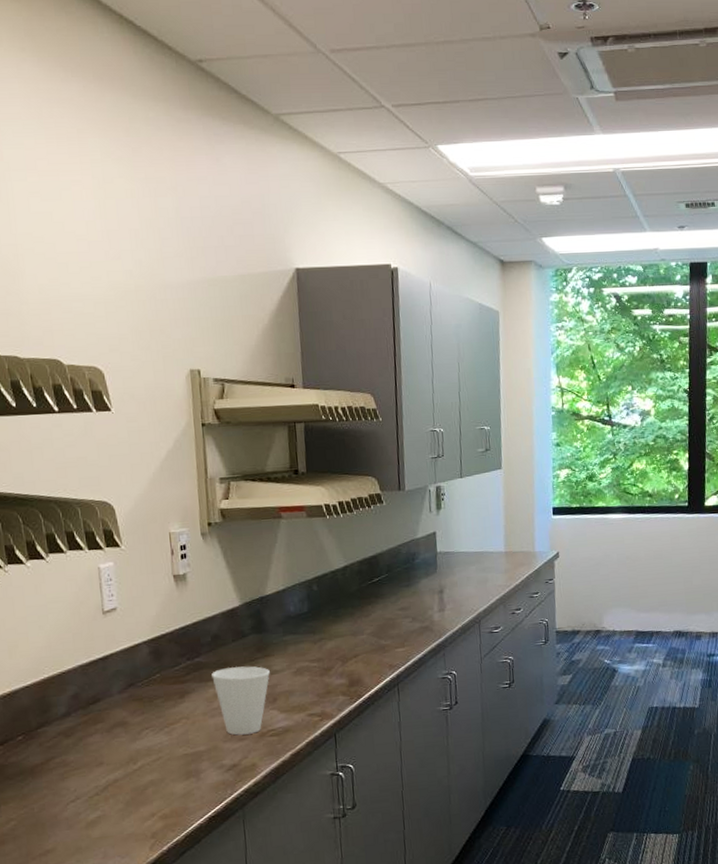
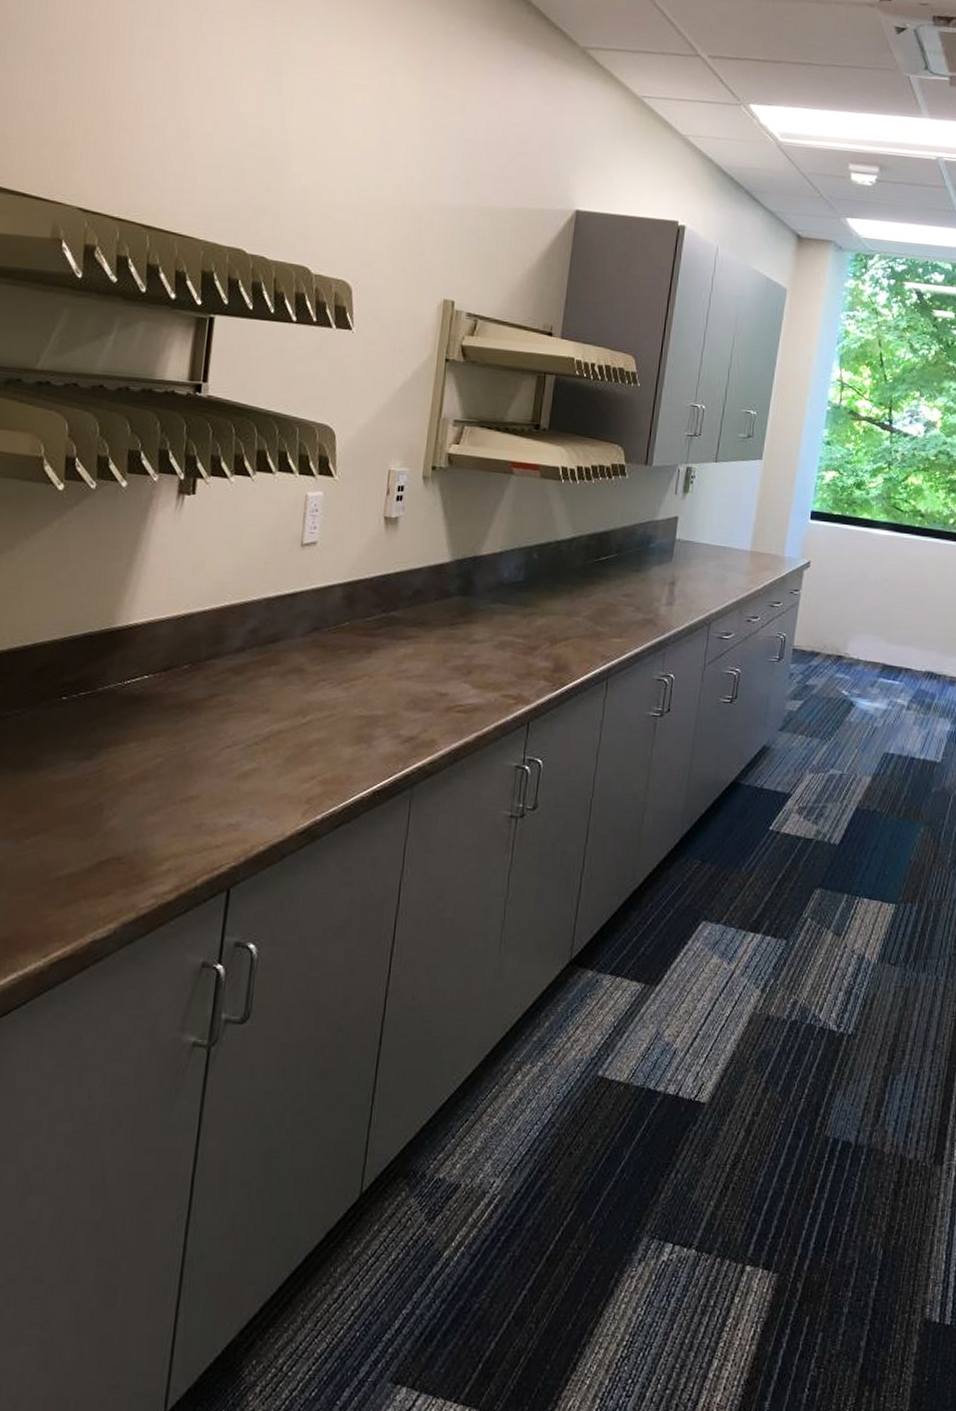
cup: present [212,666,270,735] -> none [405,628,470,706]

